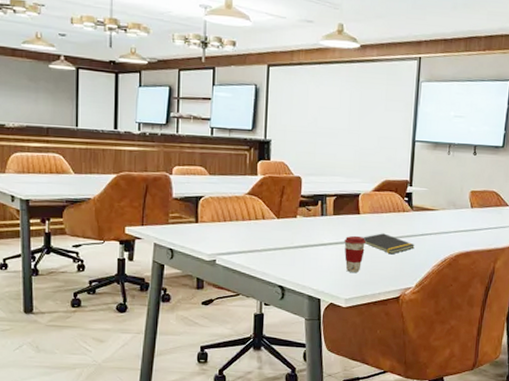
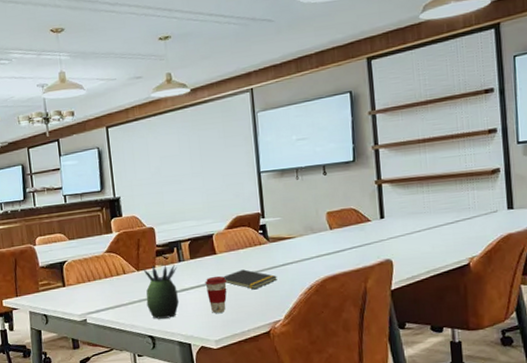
succulent plant: none [282,215,319,271] -> present [143,265,180,319]

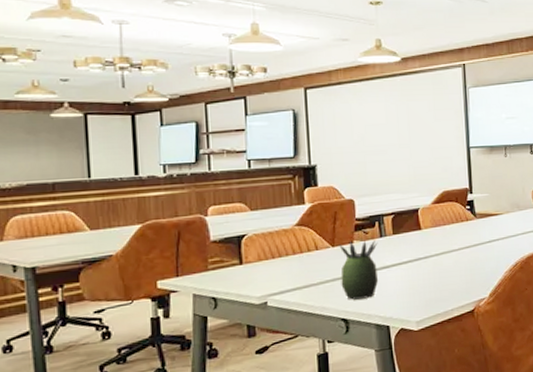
coffee cup: present [205,276,227,313] -> none [408,252,431,292]
notepad: present [223,269,277,290] -> none [428,246,483,267]

